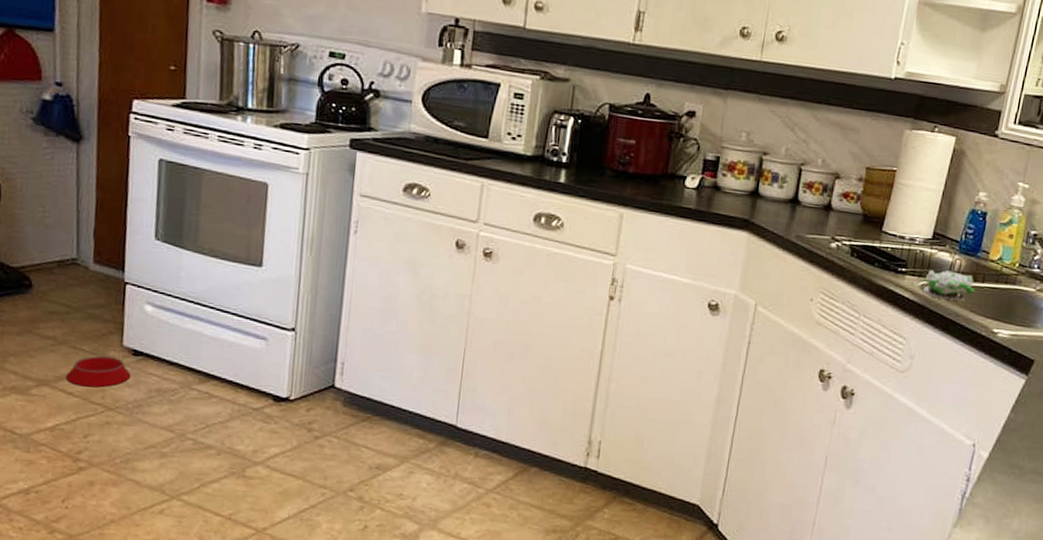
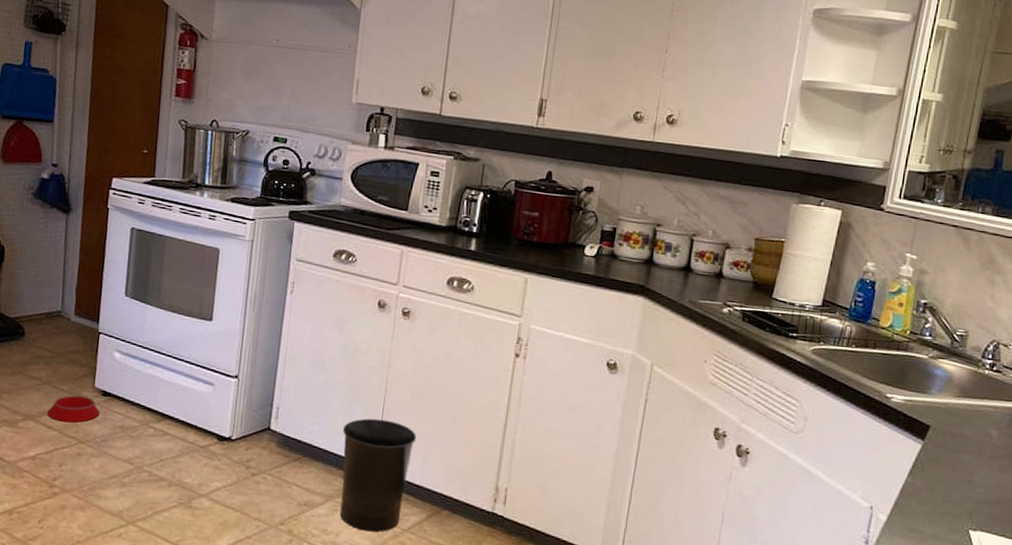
waste bin: none [416,371,501,494] -> present [339,418,416,532]
sponge: present [922,270,974,301] -> none [814,336,866,366]

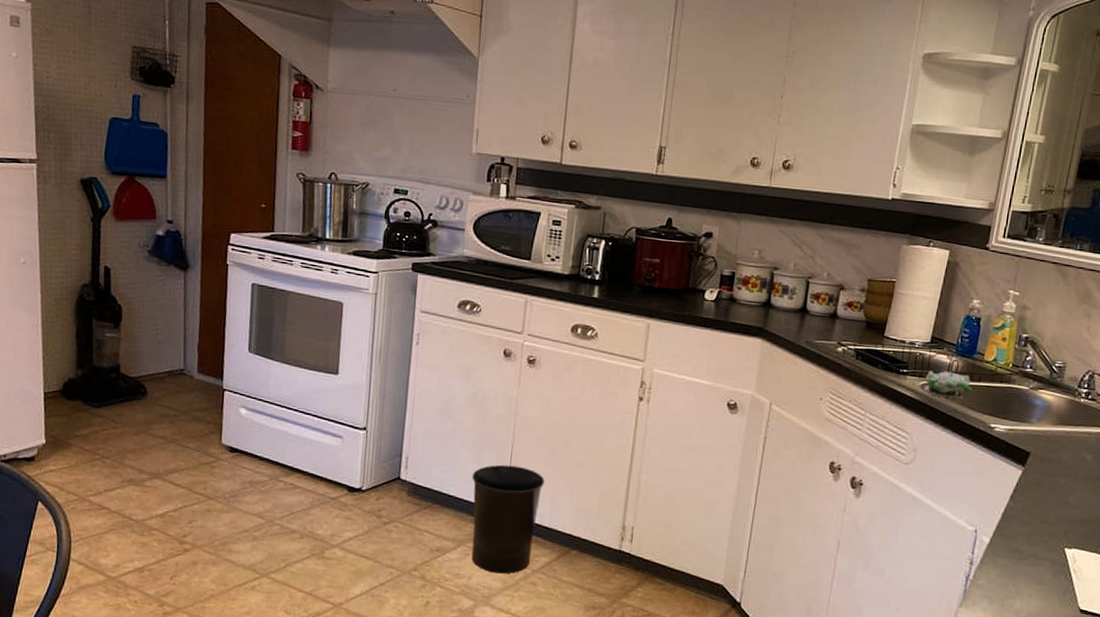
pet bowl: present [47,395,100,423] -> none [174,452,228,480]
sponge: none [814,336,866,366] -> present [923,371,971,399]

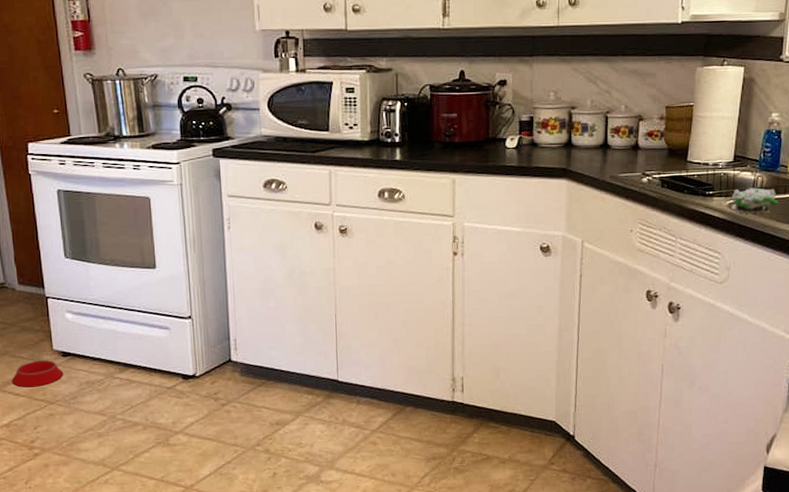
pet bowl: none [174,452,228,480] -> present [11,360,64,388]
waste bin: present [471,464,544,574] -> none [300,334,371,438]

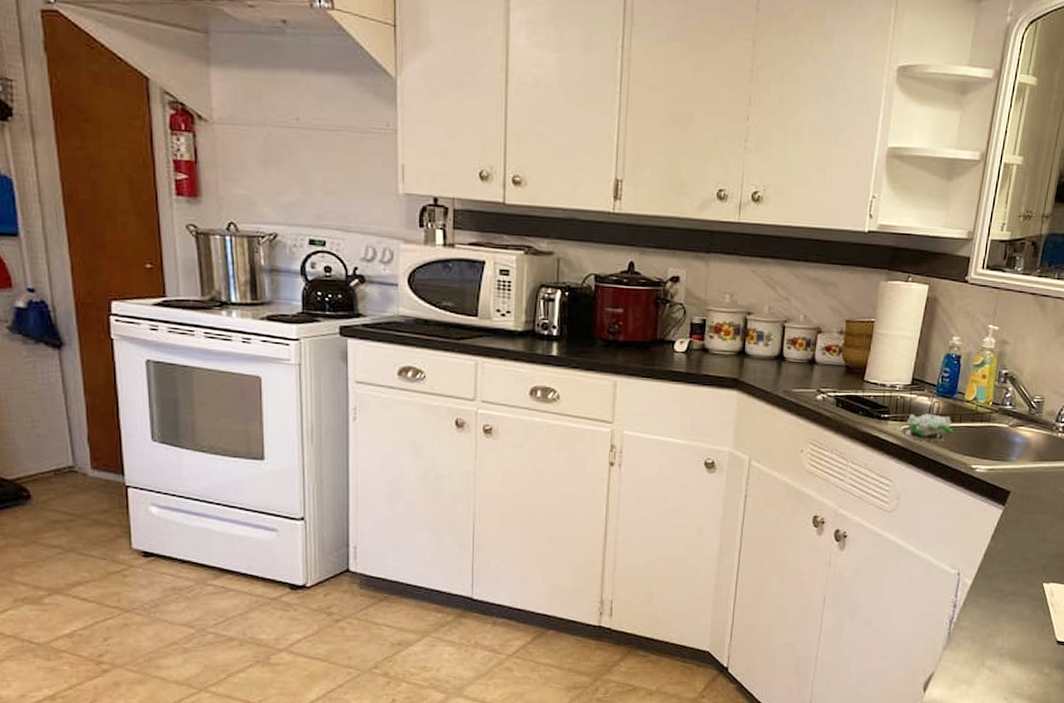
pet bowl: present [11,360,64,388] -> none [77,560,144,591]

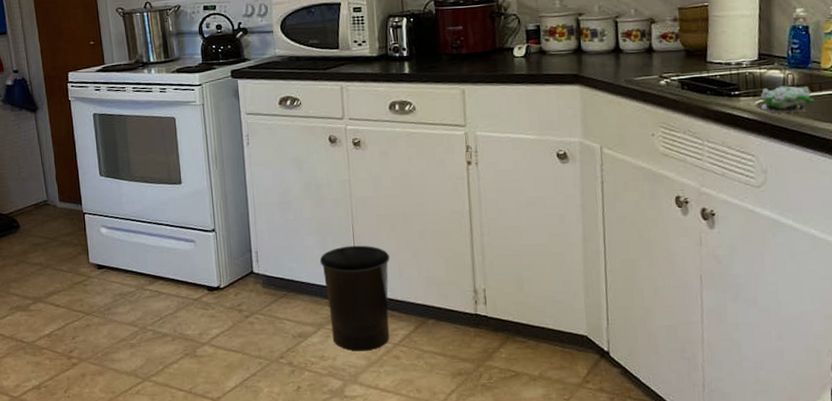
waste bin: none [431,546,512,662] -> present [319,245,390,351]

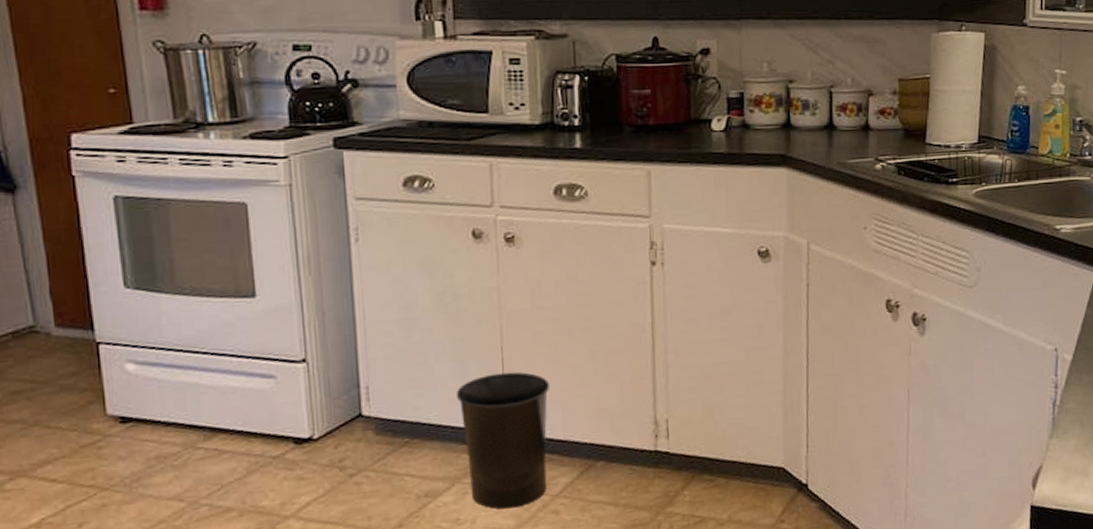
sponge: present [760,86,814,113] -> none [977,173,1030,204]

